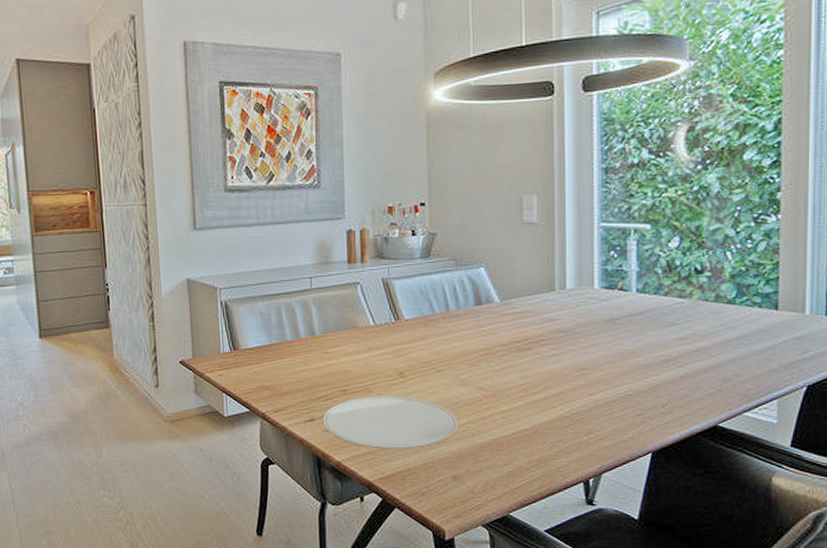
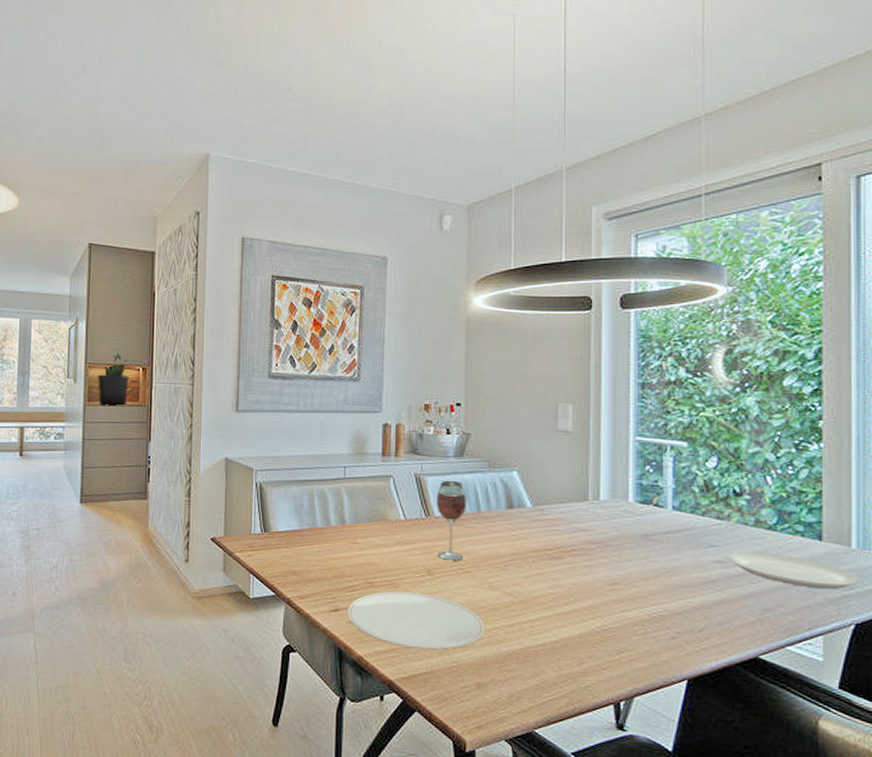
planter: none [43,176,77,235] -> present [98,352,129,406]
wineglass: none [405,282,435,361] -> present [436,480,466,561]
plate: none [690,326,812,355] -> present [729,552,860,589]

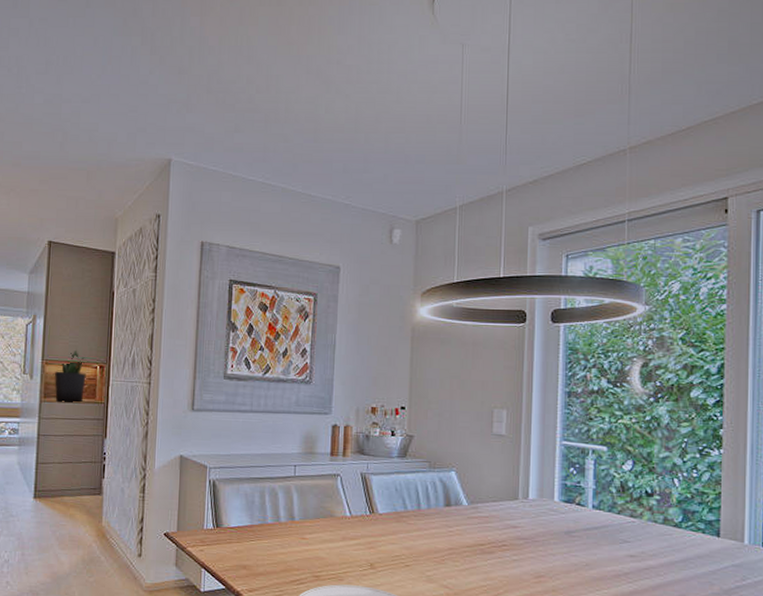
wineglass: present [436,480,466,561] -> none [380,479,408,555]
plate: present [729,552,860,589] -> none [640,547,750,580]

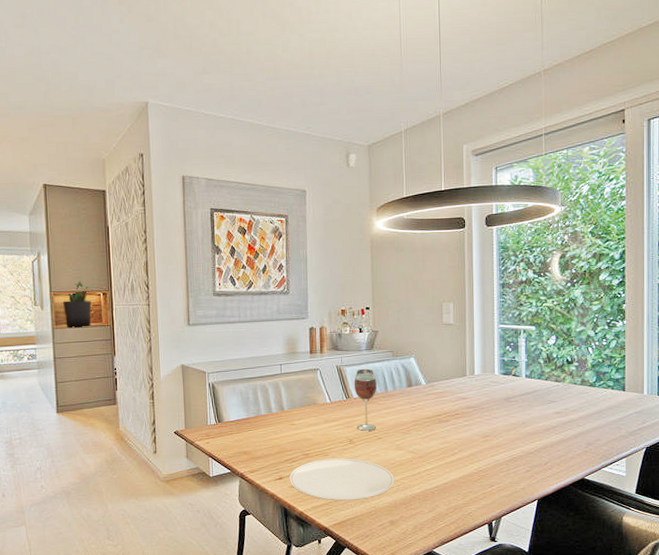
wineglass: none [380,479,408,555] -> present [354,368,377,431]

